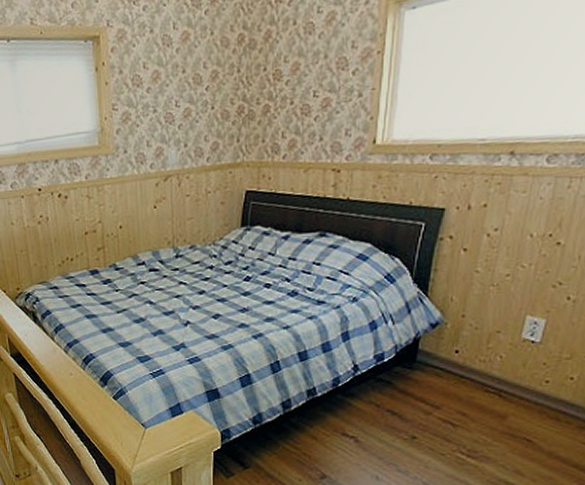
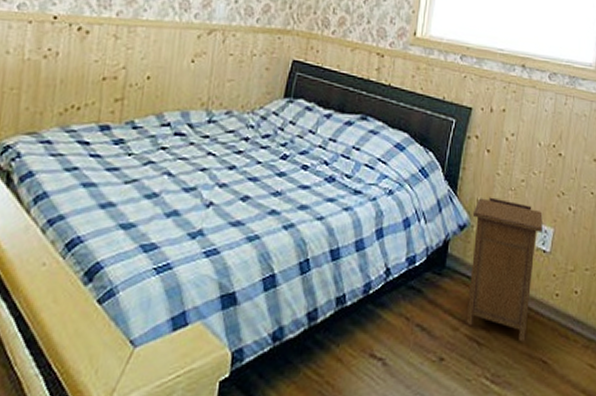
nightstand: none [439,294,532,424] -> present [466,197,543,342]

